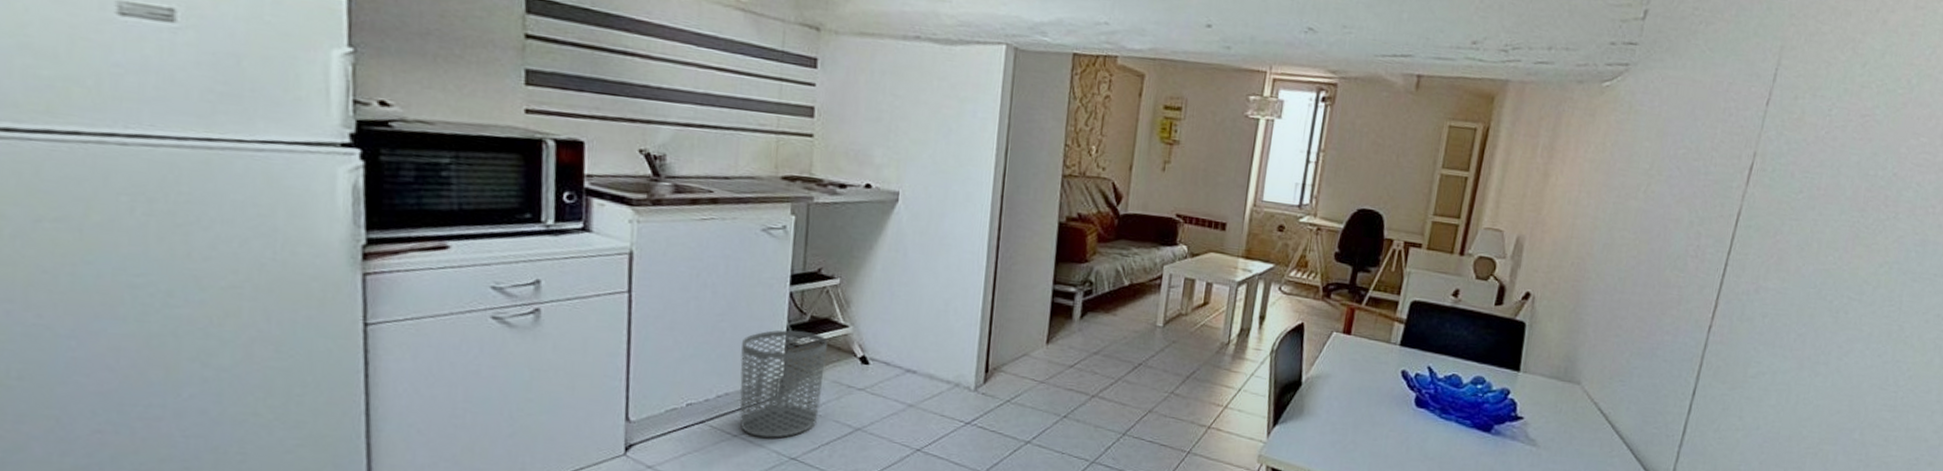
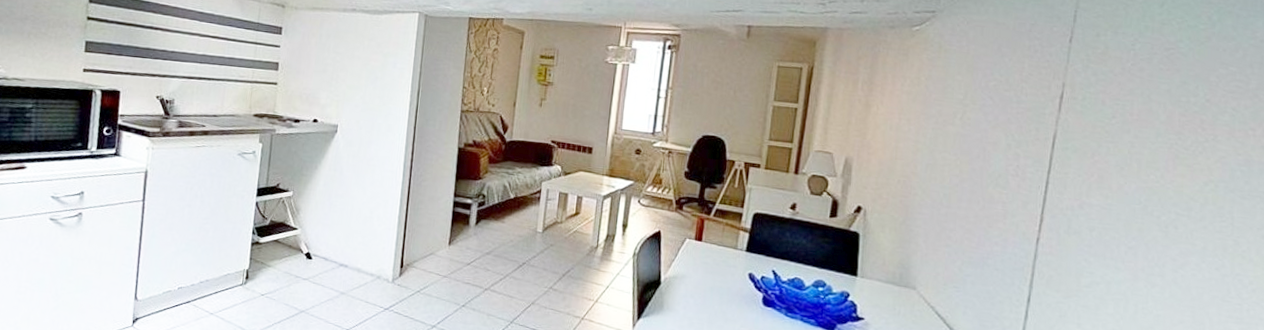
waste bin: present [739,330,828,438] -> none [215,231,282,317]

